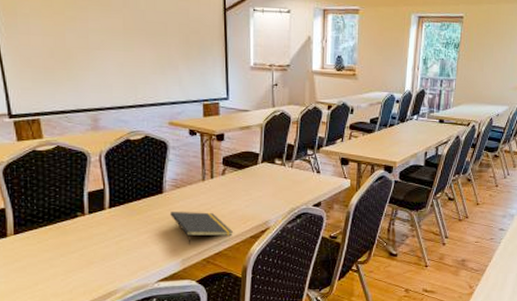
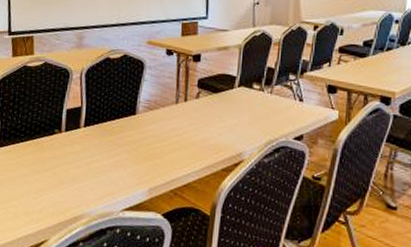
notepad: present [170,212,233,245] -> none [141,135,204,173]

